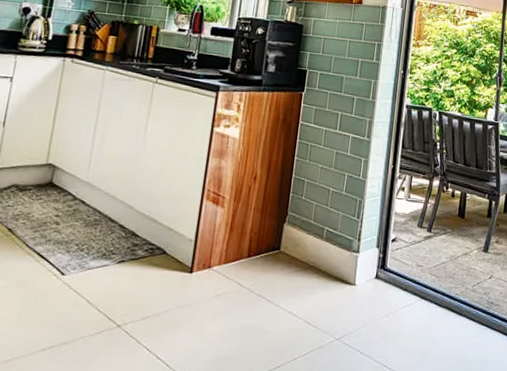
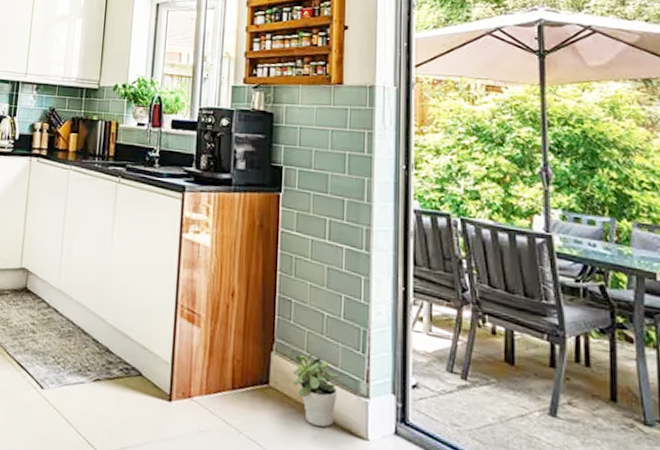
potted plant: none [300,221,337,280] -> present [293,352,339,428]

